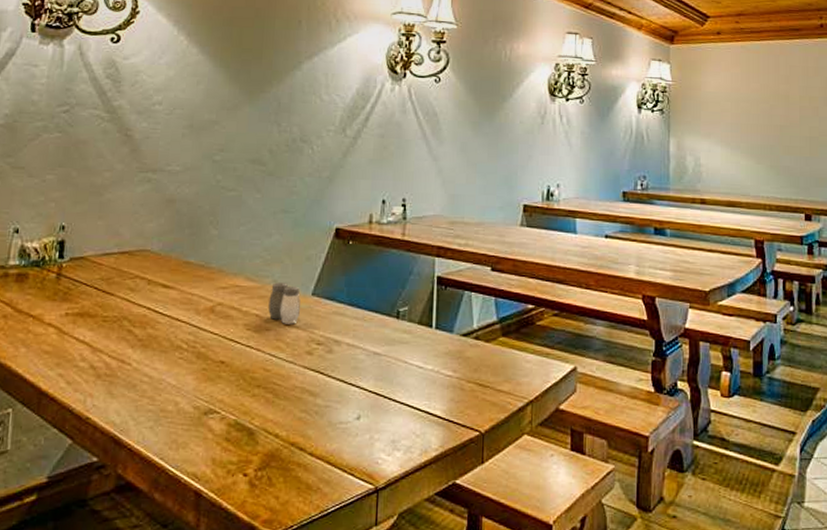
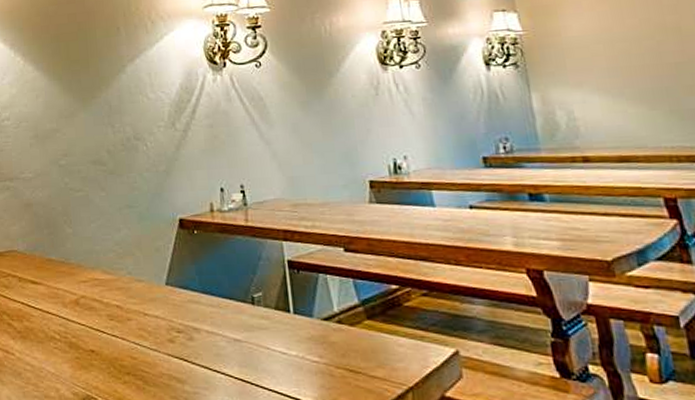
salt and pepper shaker: present [268,282,301,324] -> none [126,274,157,314]

